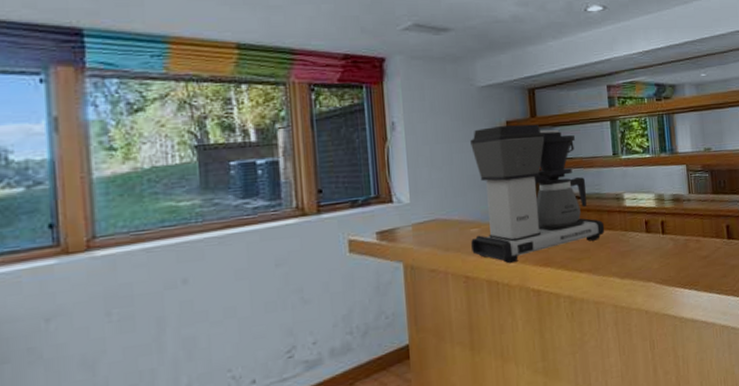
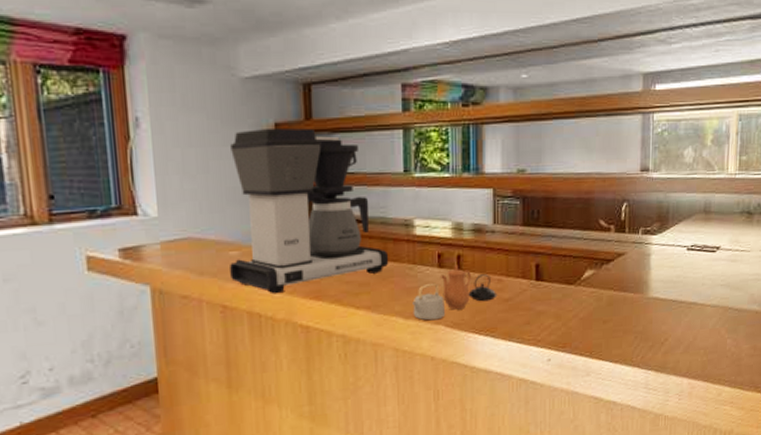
teapot: none [626,229,697,279] -> present [412,264,497,321]

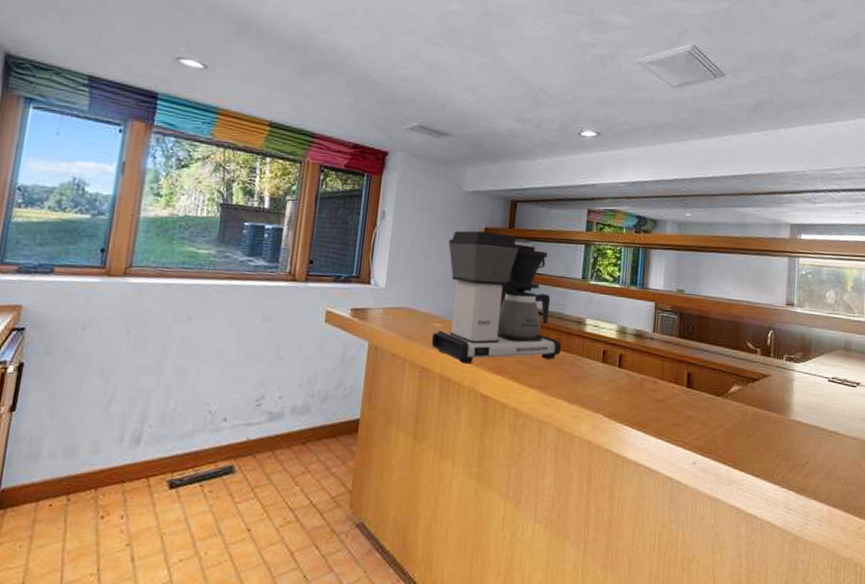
teapot: present [412,264,497,321] -> none [576,362,652,409]

